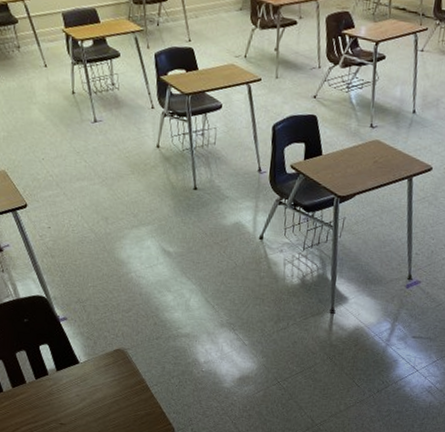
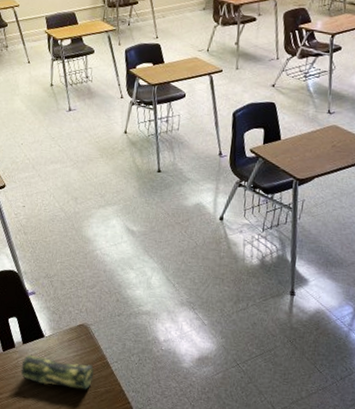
pencil case: none [56,381,133,413] -> present [20,354,94,390]

